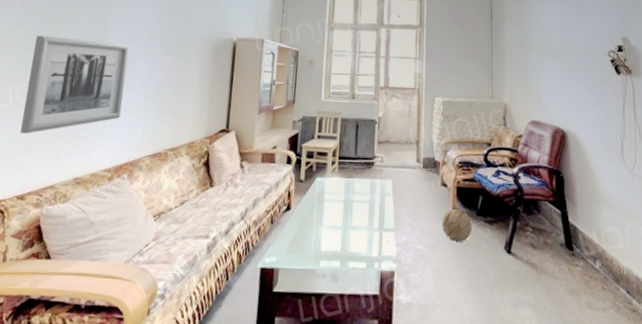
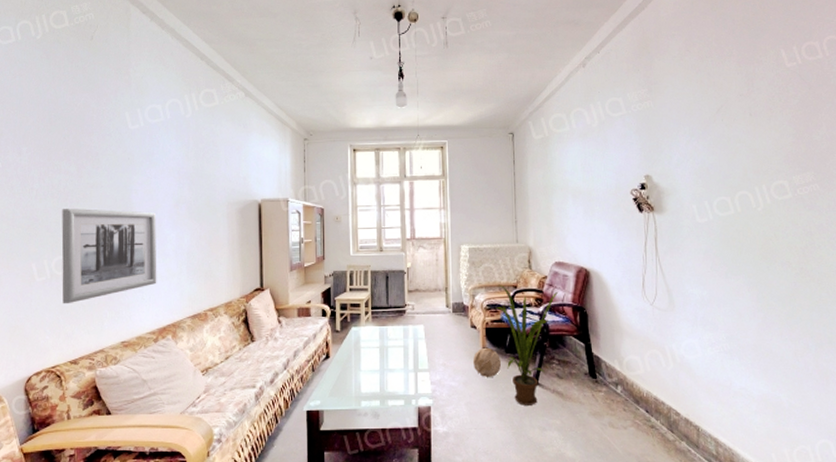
house plant: none [468,140,534,277] -> present [495,284,559,405]

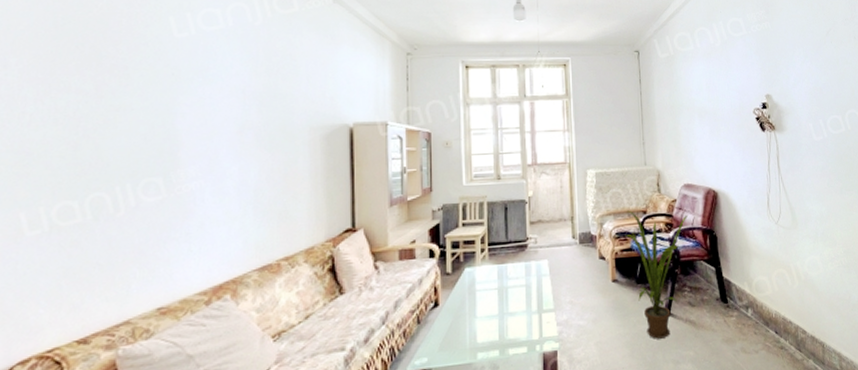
wall art: present [61,209,157,304] -> none [67,138,212,265]
decorative ball: present [472,347,502,377] -> none [602,279,633,312]

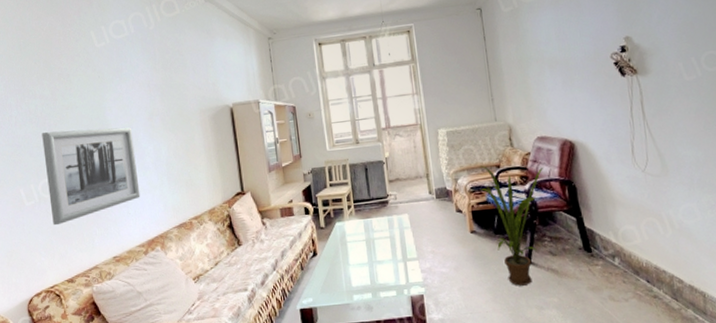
wall art: none [67,138,212,265] -> present [42,127,141,226]

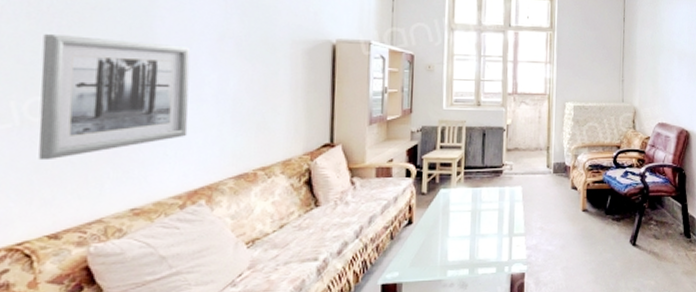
house plant: present [479,165,544,286] -> none [598,144,660,268]

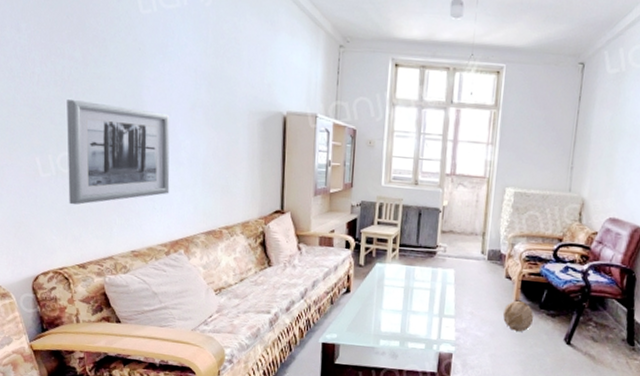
decorative ball: none [571,209,601,240] -> present [502,300,534,332]

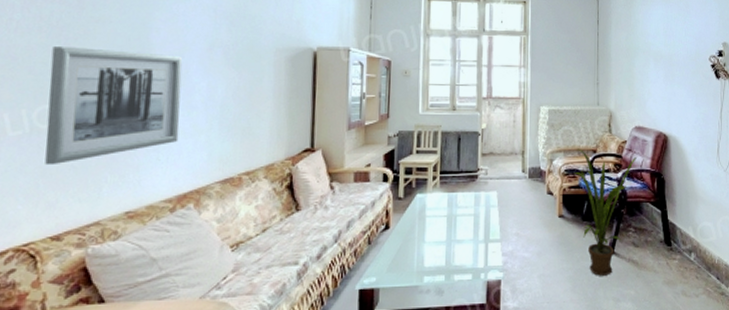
decorative ball: present [502,300,534,332] -> none [547,215,578,247]
house plant: none [535,235,608,365] -> present [574,148,638,276]

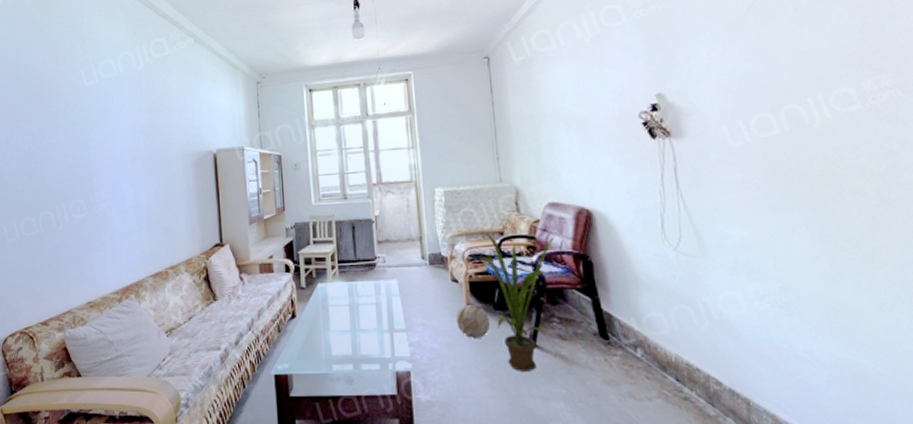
wall art: present [45,47,183,166] -> none [27,169,118,266]
decorative ball: none [547,215,578,247] -> present [455,304,491,338]

